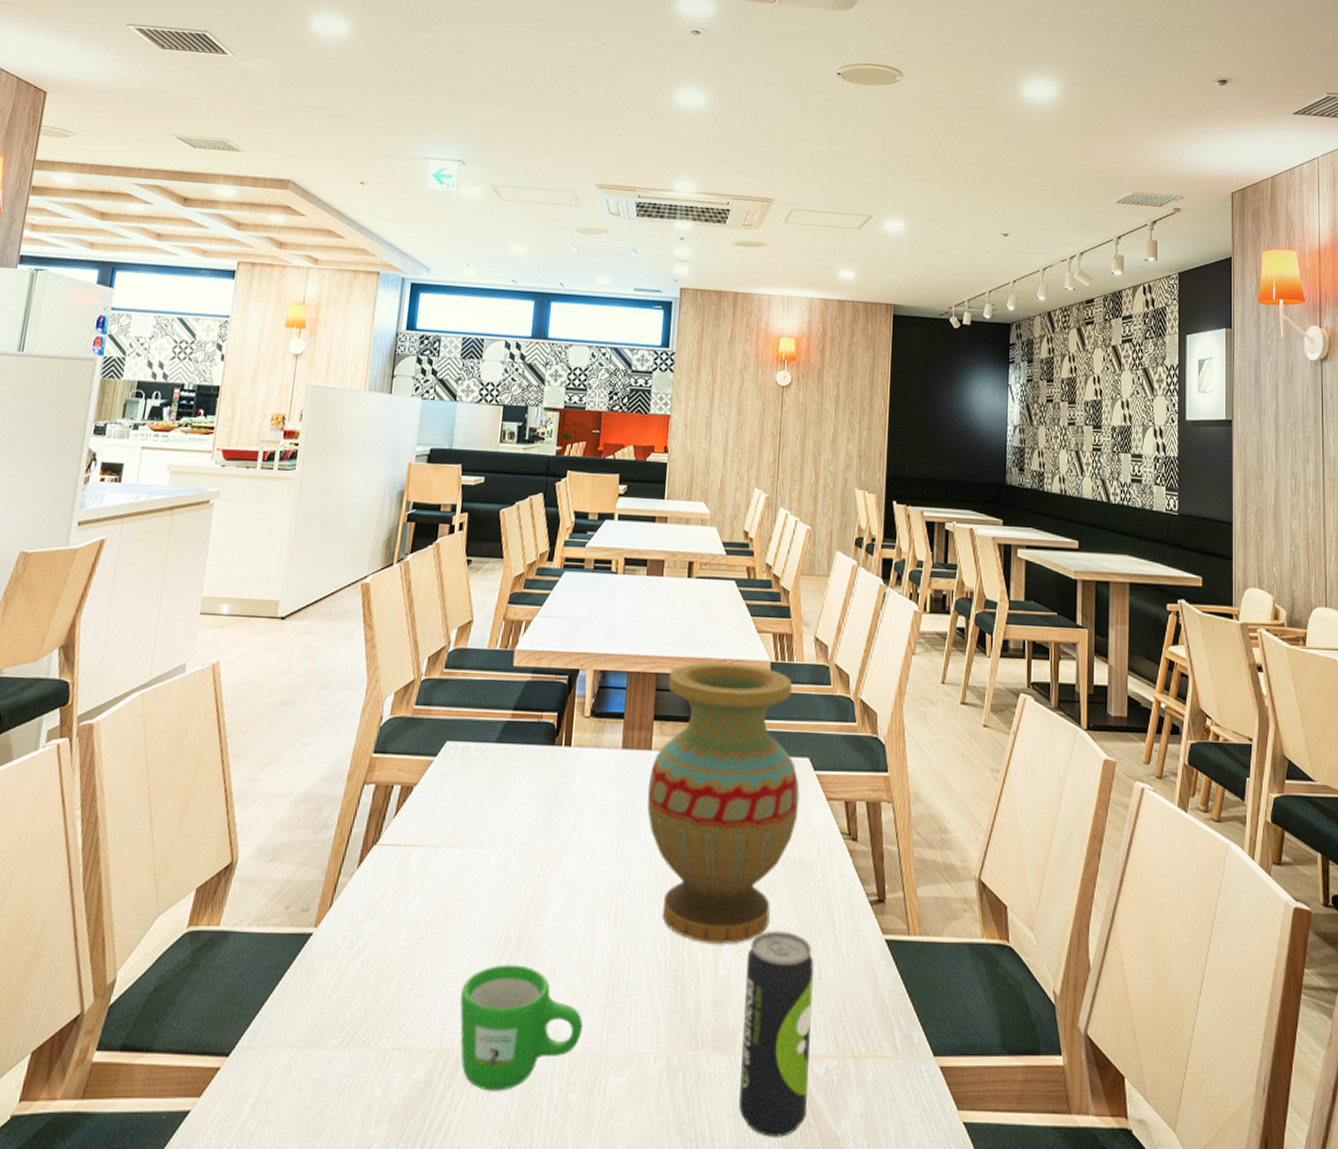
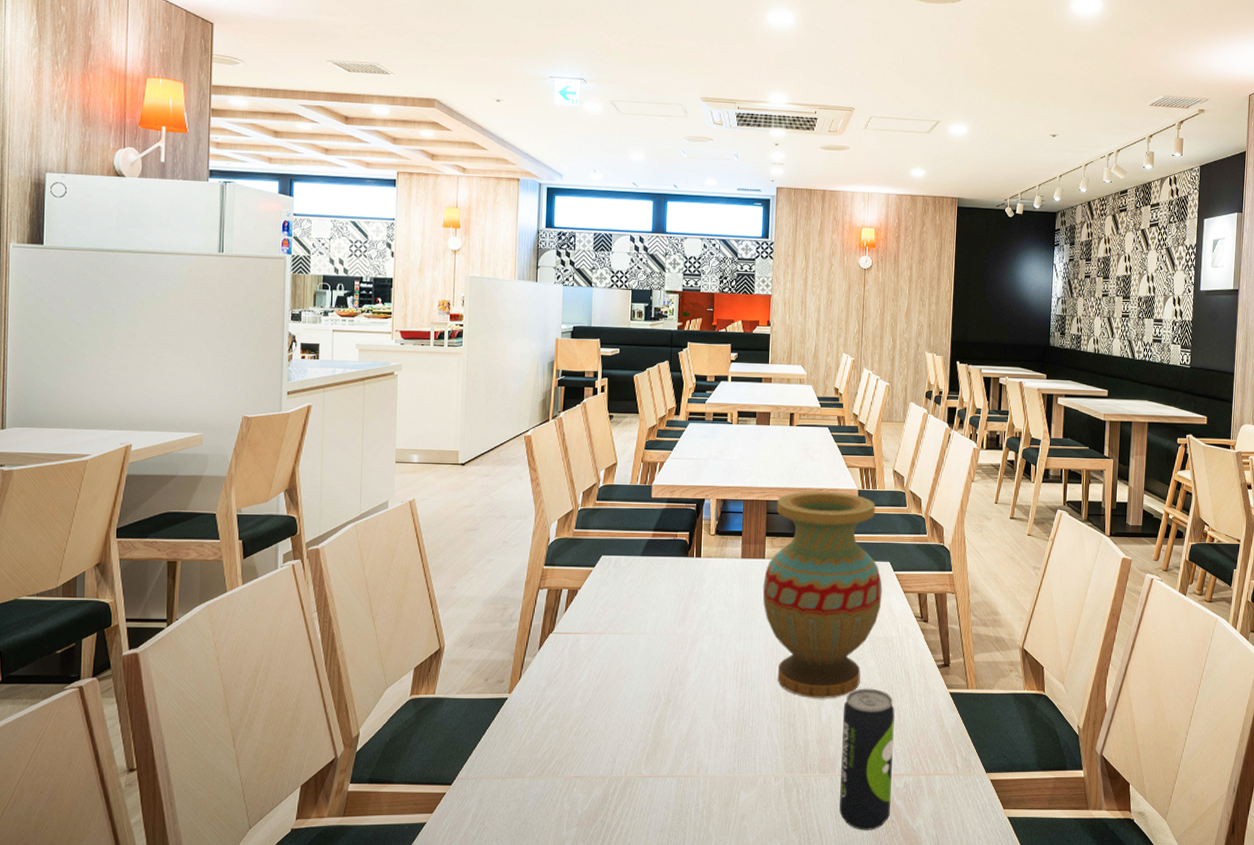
mug: present [460,964,583,1092] -> none [625,716,719,804]

